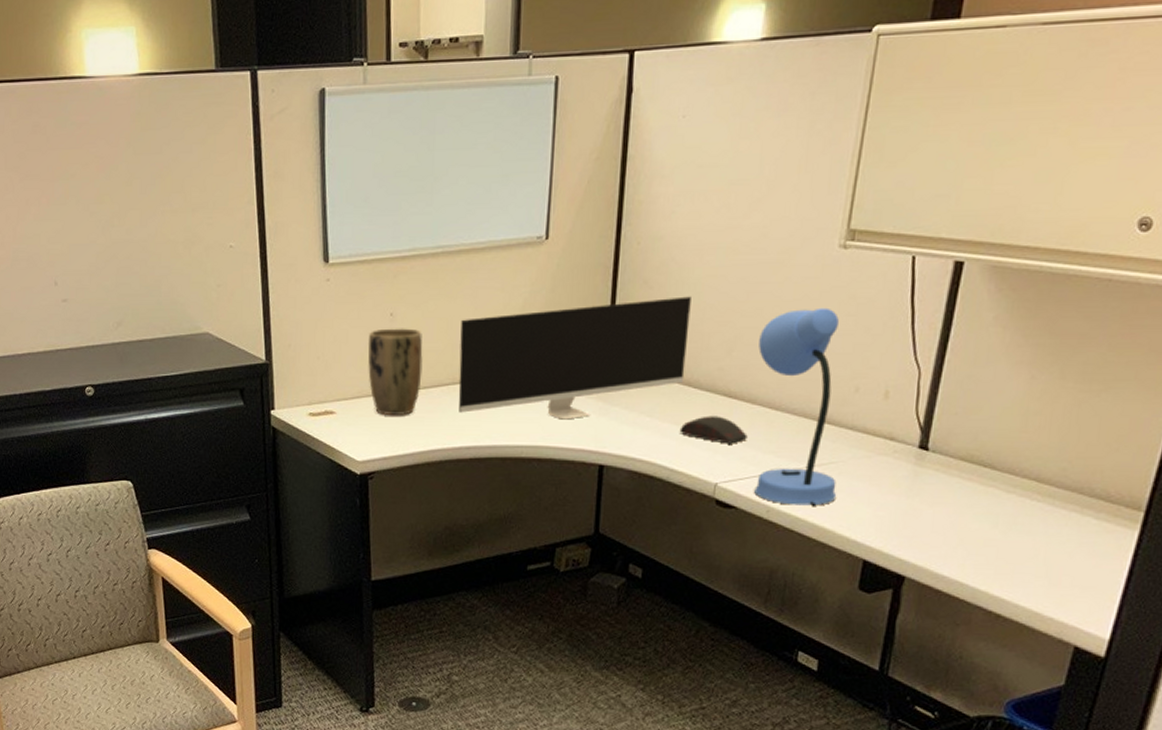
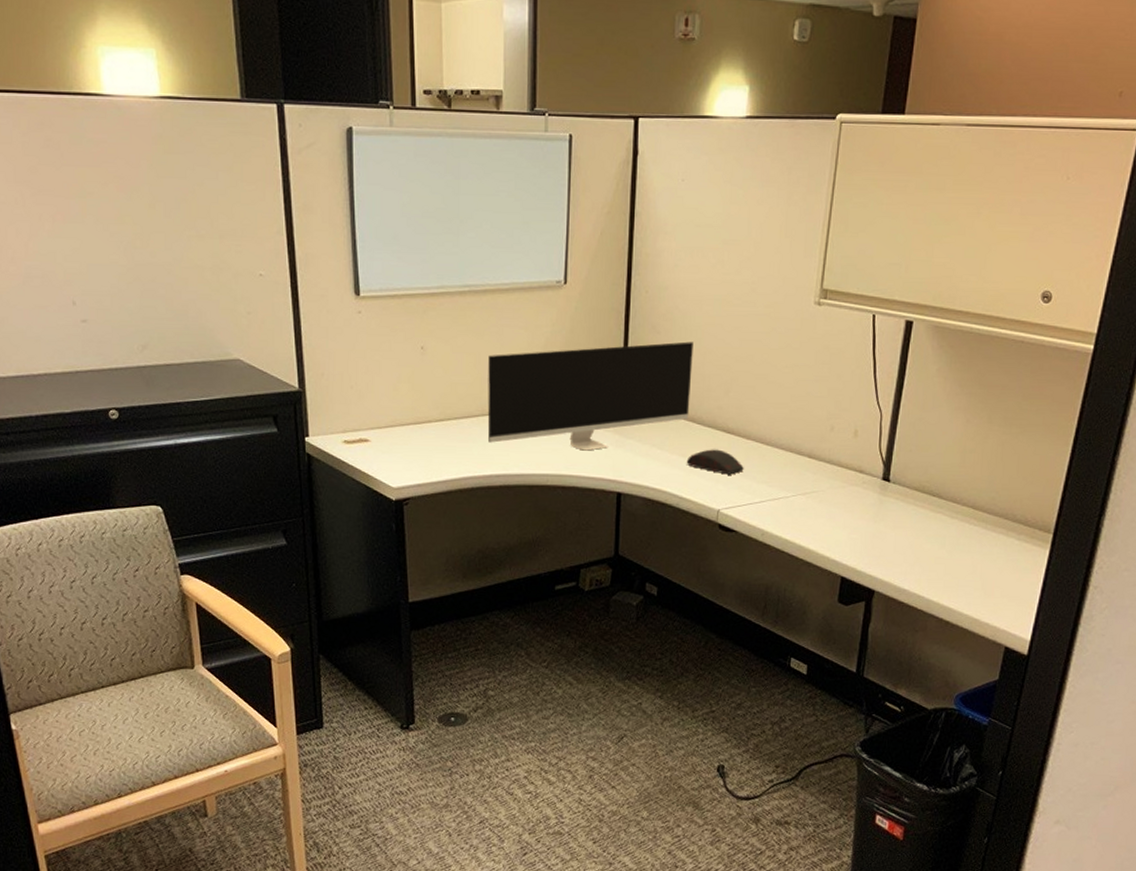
plant pot: present [368,328,423,415] -> none [401,361,453,444]
desk lamp: present [754,307,839,507] -> none [751,356,819,531]

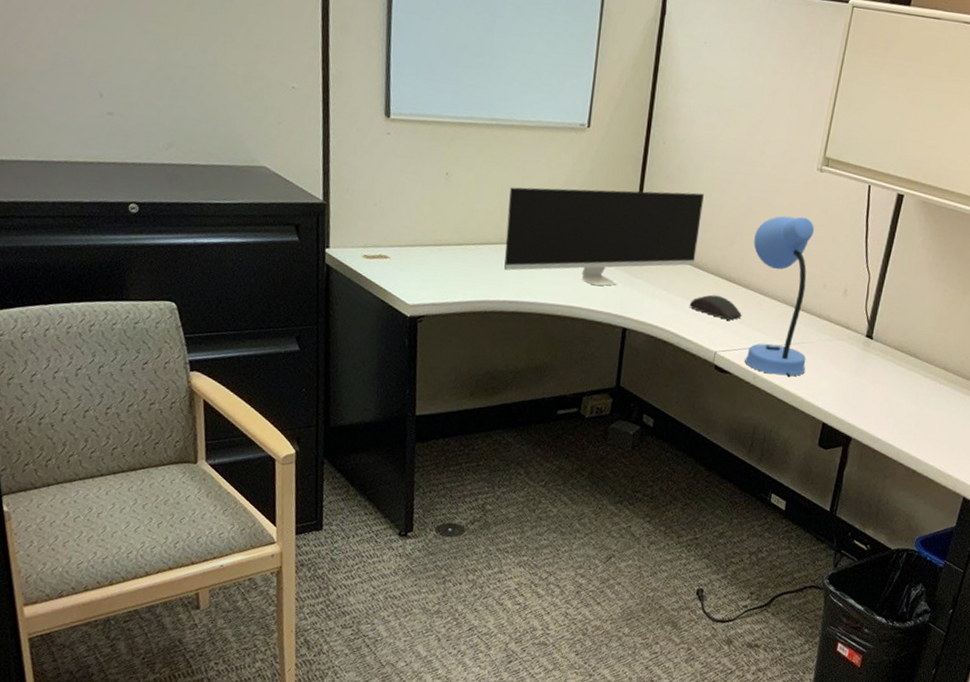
desk lamp: none [751,356,819,531] -> present [745,216,814,378]

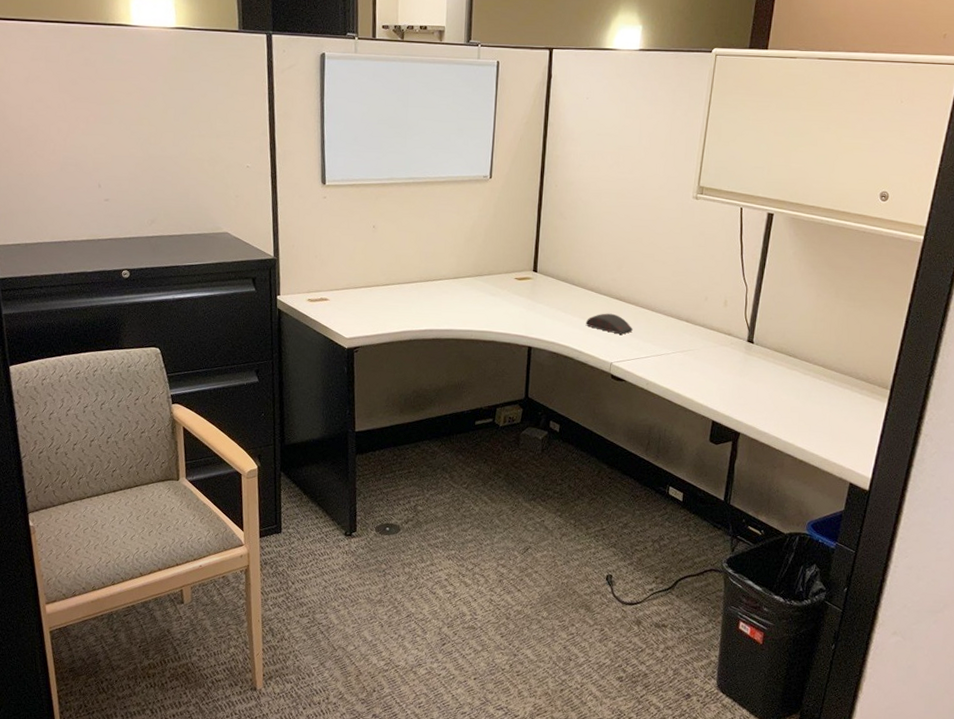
monitor: present [504,187,704,286] -> none [424,226,593,312]
desk lamp: present [745,216,814,378] -> none [638,239,694,382]

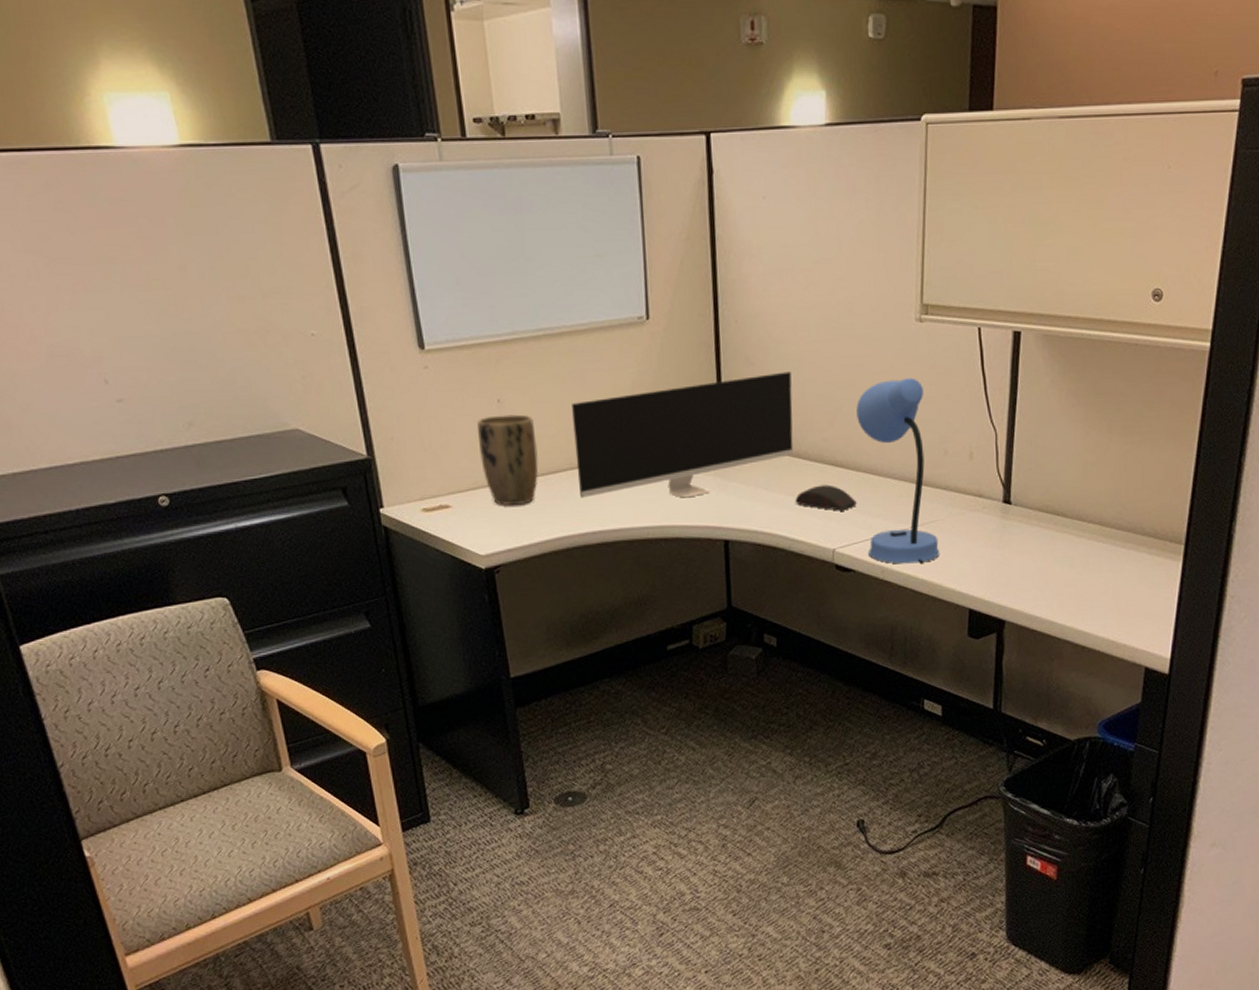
plant pot: none [355,237,398,304] -> present [477,414,539,505]
monitor: none [424,226,593,312] -> present [572,371,794,498]
desk lamp: none [638,239,694,382] -> present [856,377,940,564]

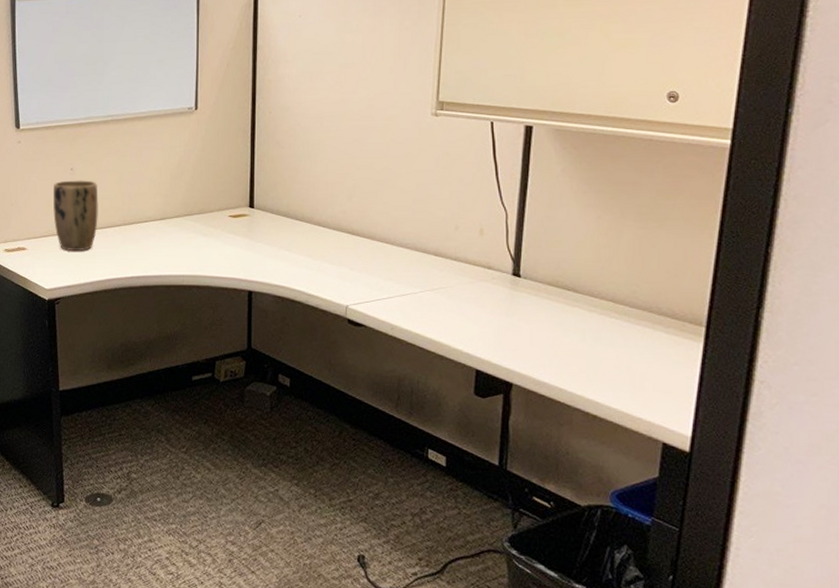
monitor: present [572,371,794,498] -> none [128,154,316,254]
computer mouse: present [795,484,857,511] -> none [313,250,370,273]
desk lamp: present [856,377,940,564] -> none [373,162,449,325]

